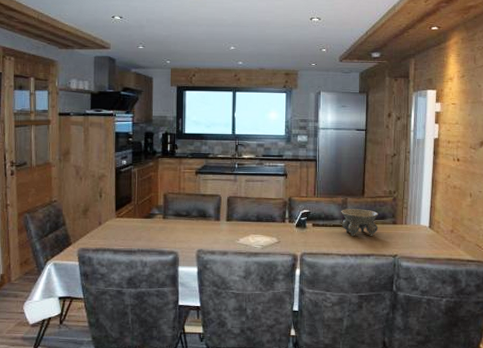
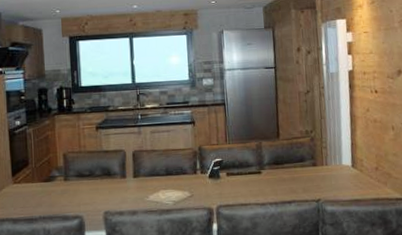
bowl: present [341,209,379,236] -> none [256,152,298,183]

